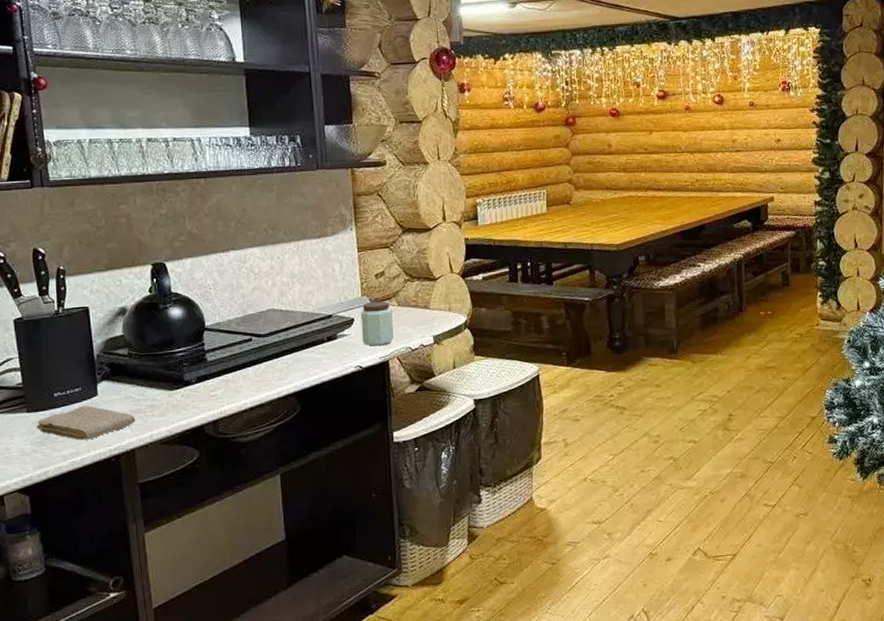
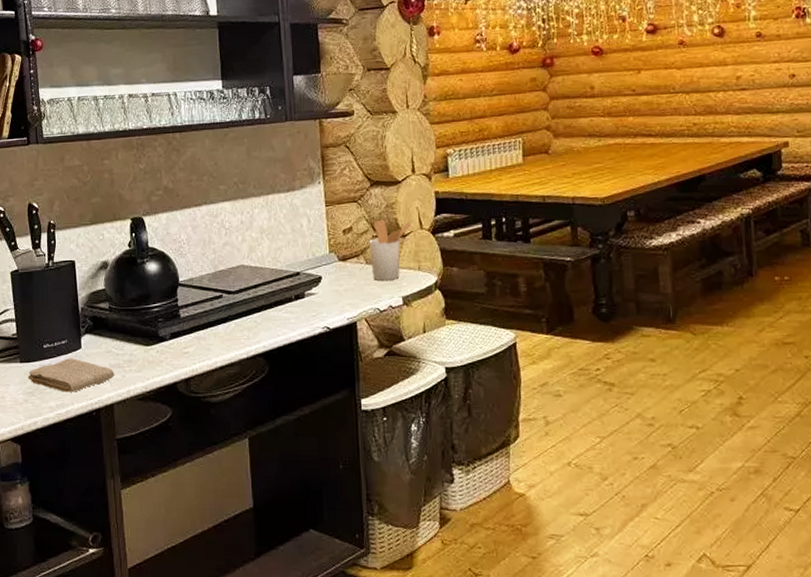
peanut butter: present [360,301,394,346] -> none [328,258,362,306]
utensil holder: none [401,264,443,321] -> present [369,219,412,281]

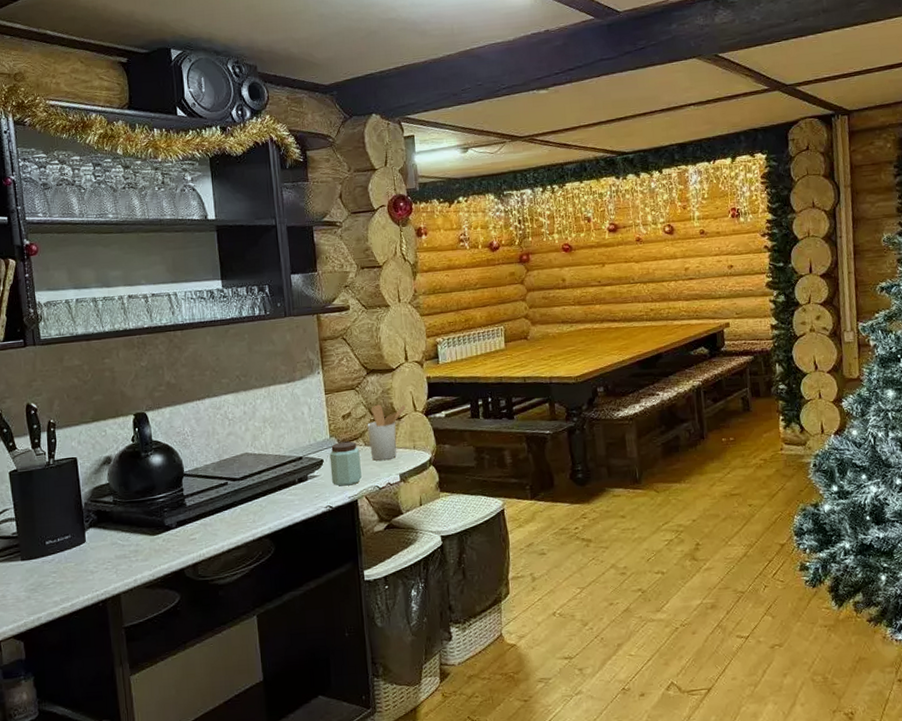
washcloth: present [27,358,115,393] -> none [30,552,121,587]
peanut butter: none [328,258,362,306] -> present [329,441,362,486]

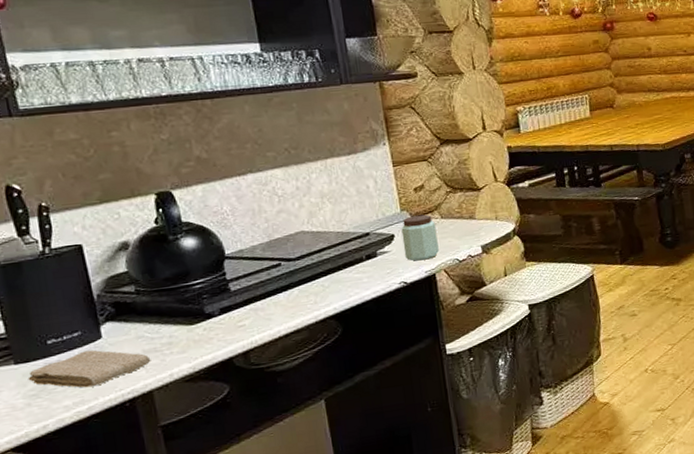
washcloth: none [30,552,121,587] -> present [27,350,151,388]
utensil holder: present [367,404,407,461] -> none [443,175,487,233]

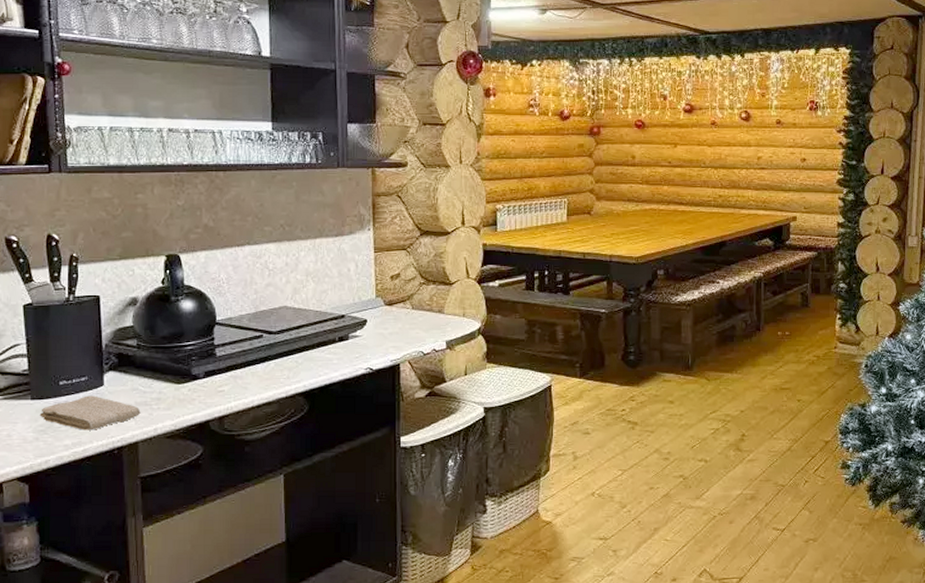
peanut butter: present [401,214,439,261] -> none [374,303,406,349]

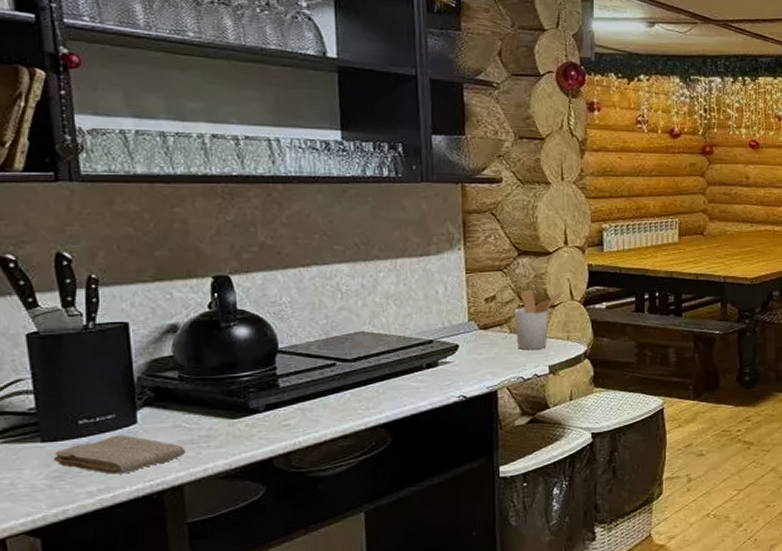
utensil holder: none [416,267,460,325] -> present [514,289,563,350]

